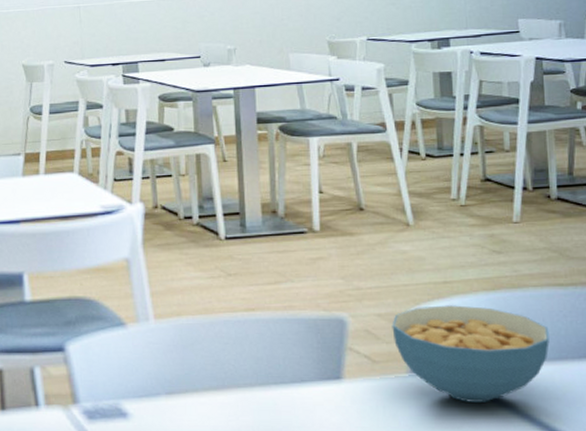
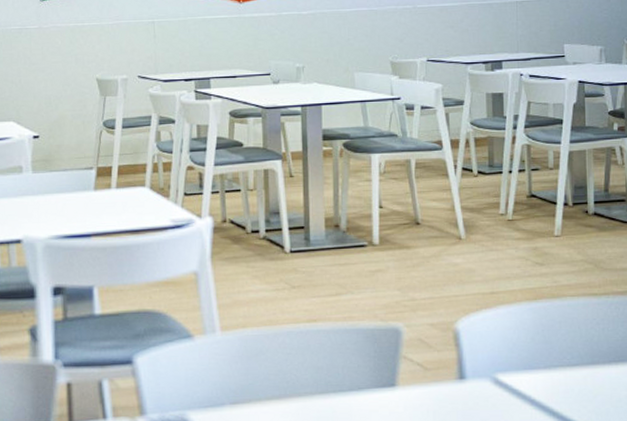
cereal bowl: present [392,305,550,402] -> none [443,314,584,406]

